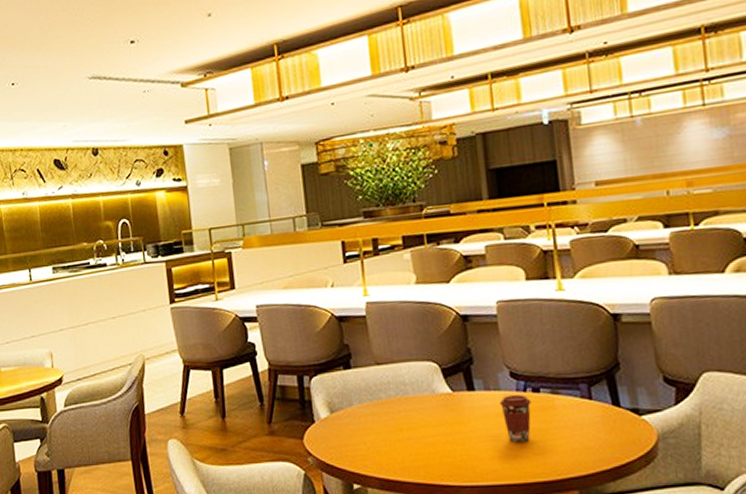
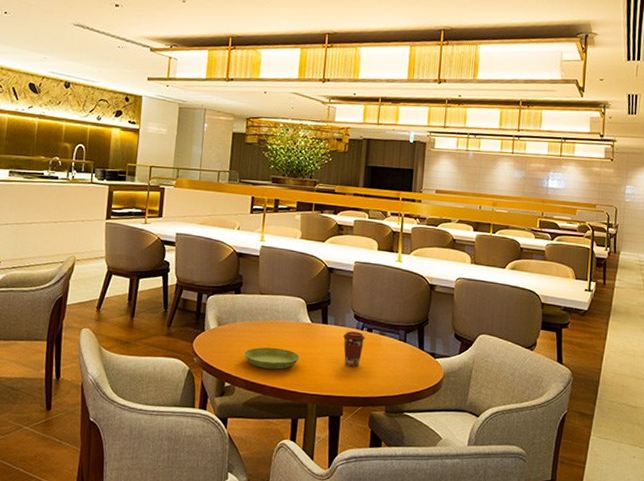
saucer: none [370,431,446,460] -> present [244,347,300,370]

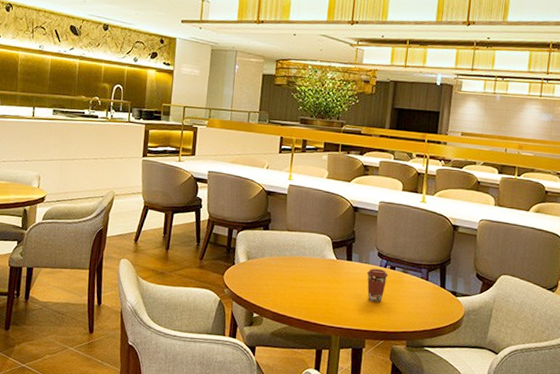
saucer: present [244,347,300,370] -> none [271,281,325,303]

